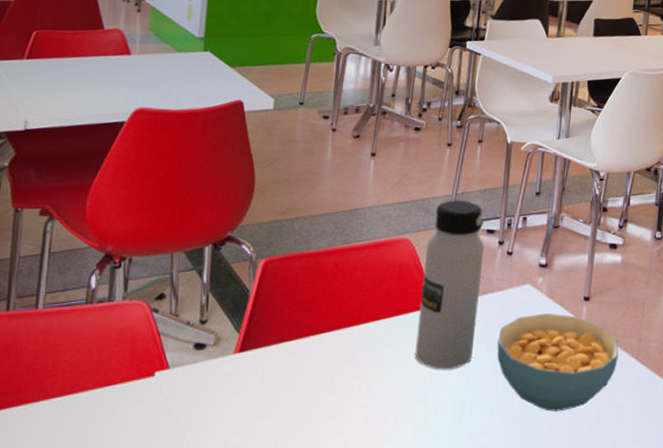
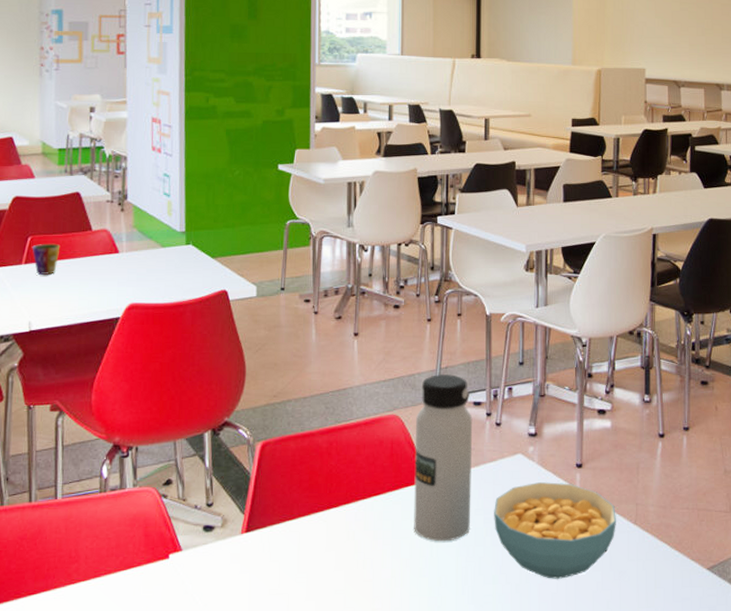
cup: none [36,39,67,72] -> present [32,244,59,275]

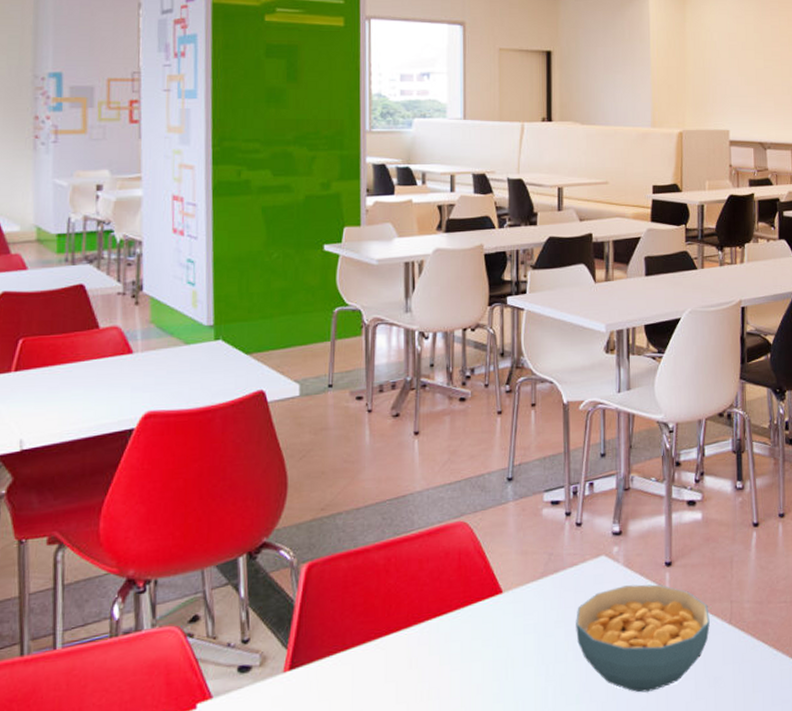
cup: present [32,244,59,275] -> none [23,346,59,383]
water bottle: present [414,374,473,542] -> none [485,472,551,662]

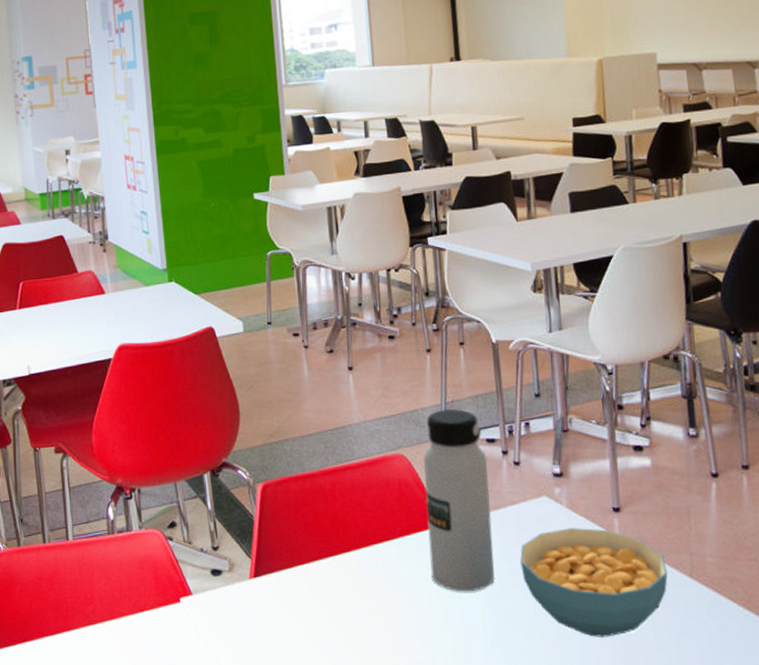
water bottle: none [485,472,551,662] -> present [423,409,495,592]

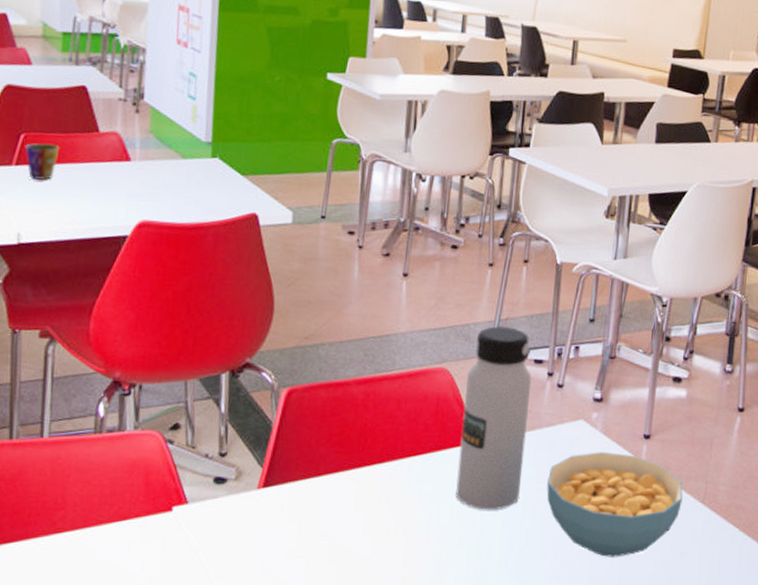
cup: none [24,288,49,319] -> present [25,143,59,180]

